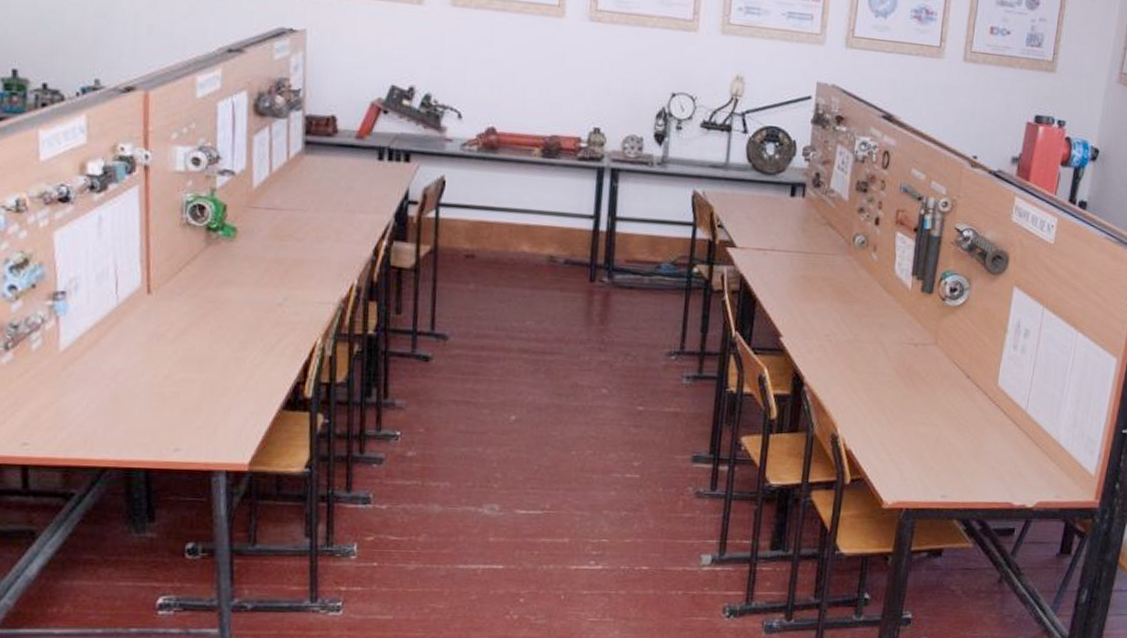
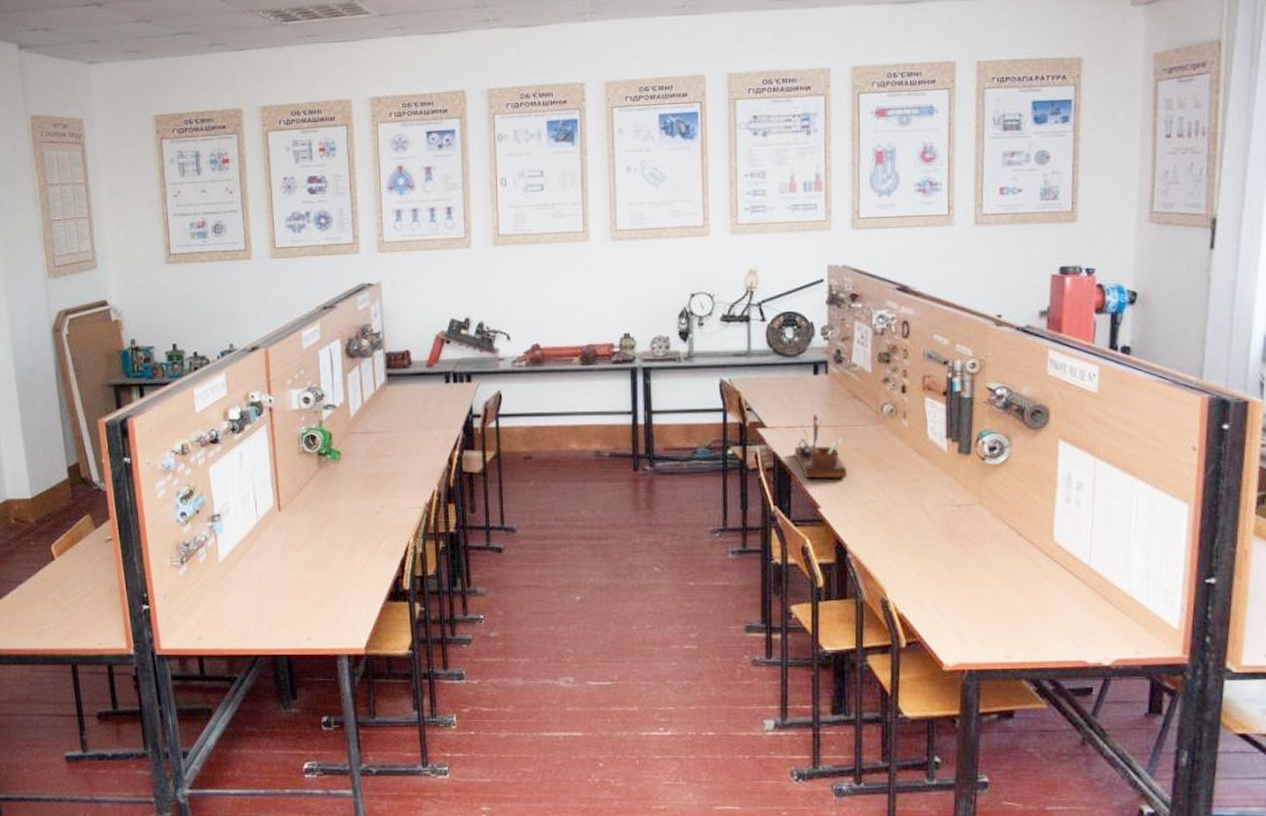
desk organizer: none [762,238,813,308] -> present [795,414,848,479]

